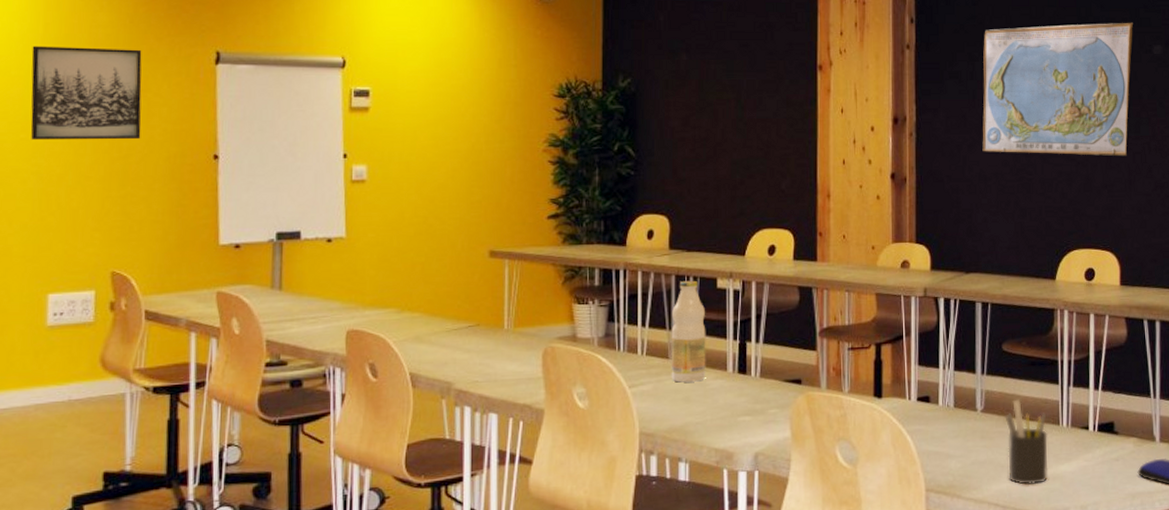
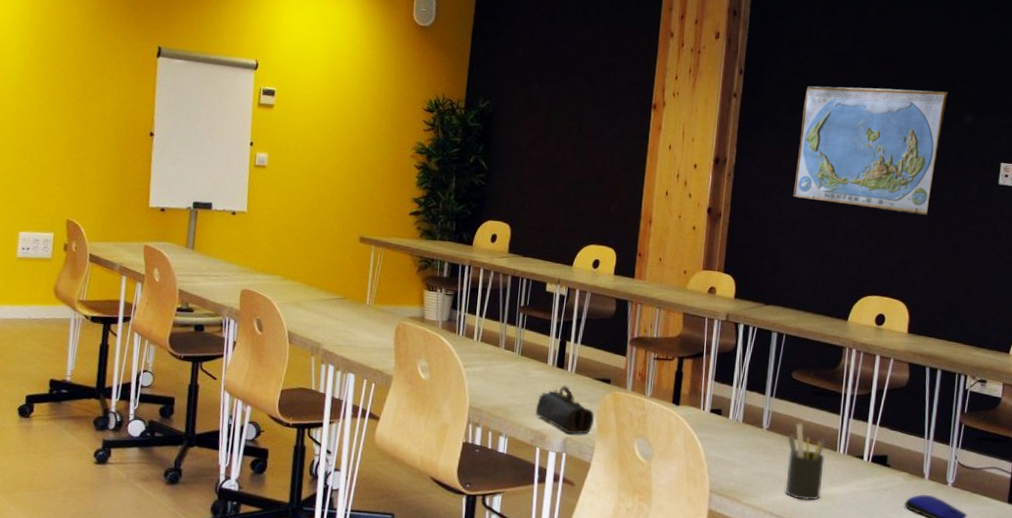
wall art: present [30,46,142,141] -> none [15,29,102,114]
bottle: present [671,280,706,383] -> none [500,281,534,370]
pencil case: none [718,393,788,449] -> present [535,385,595,435]

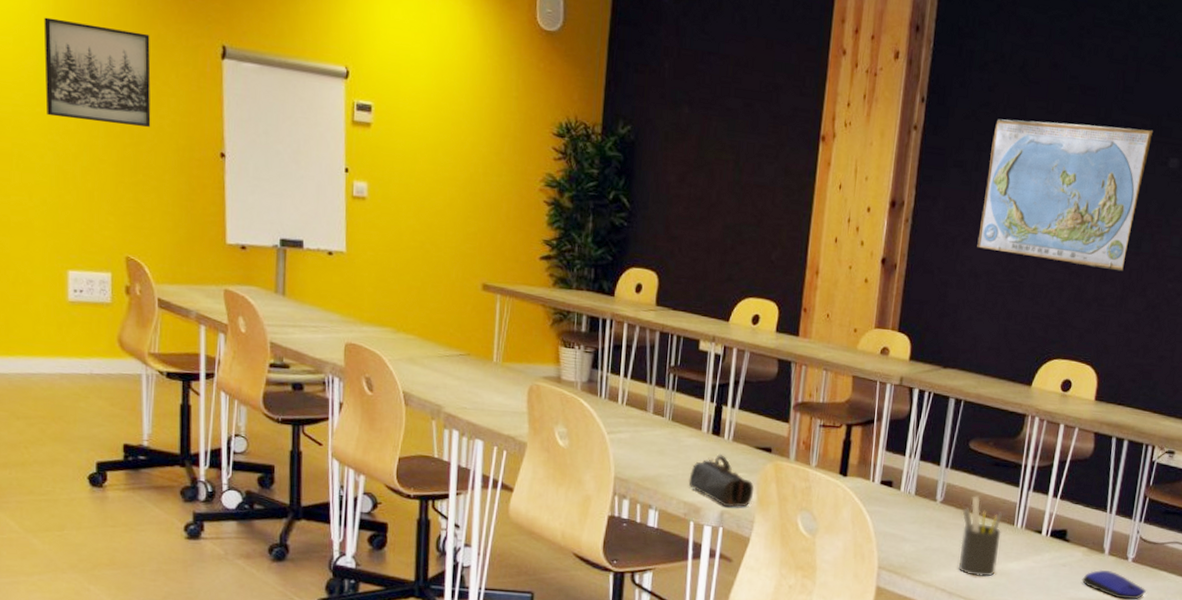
wall art: none [15,29,102,114] -> present [43,17,151,128]

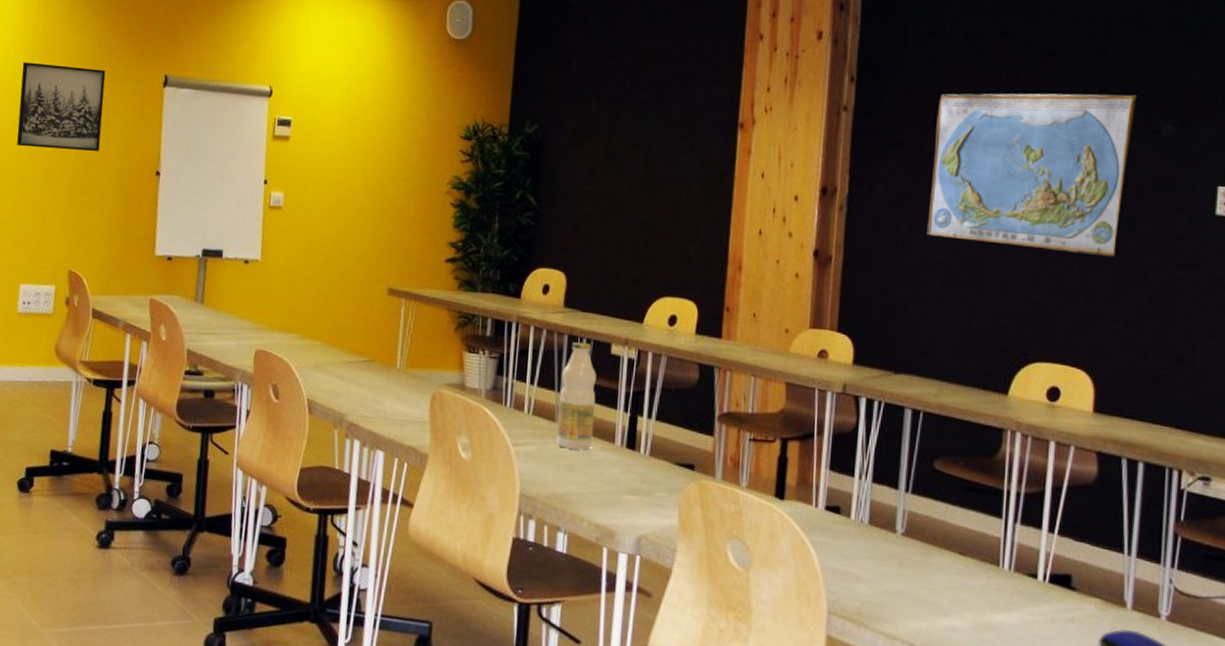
bottle: none [648,338,686,437] -> present [556,342,596,450]
pencil case: present [688,454,755,508] -> none [600,471,676,533]
pen holder: present [958,495,1003,577] -> none [930,527,984,631]

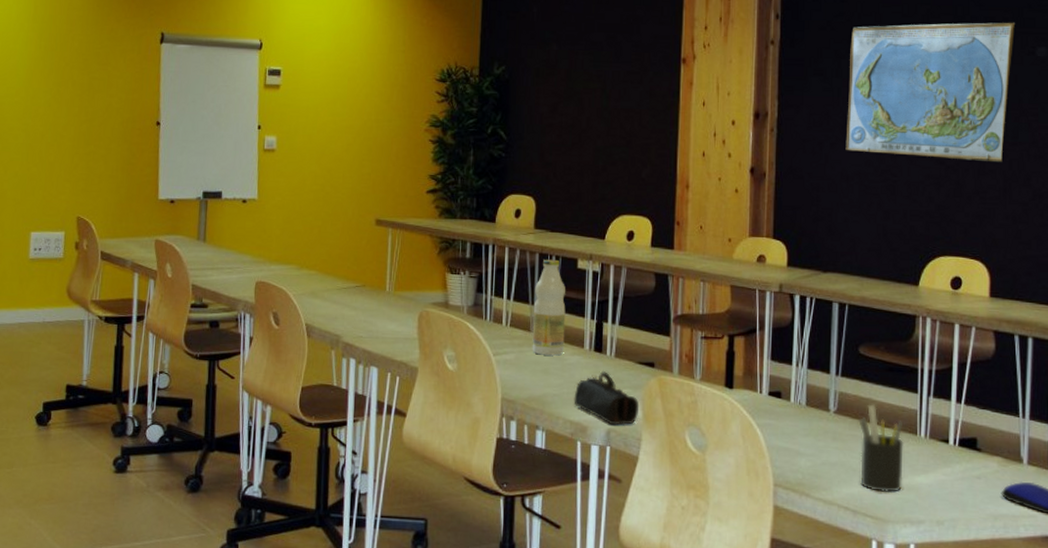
wall art: present [17,62,106,152] -> none [22,24,105,106]
pencil case: none [600,471,676,533] -> present [573,371,640,426]
pen holder: none [930,527,984,631] -> present [858,404,904,492]

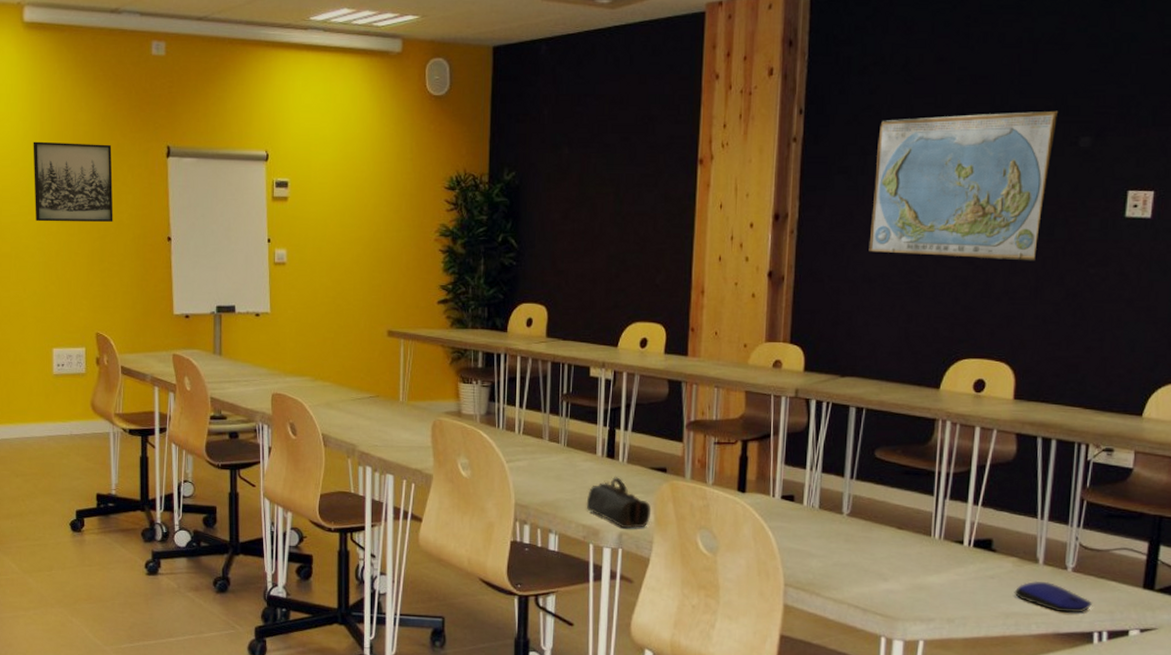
wall art: none [22,24,105,106] -> present [33,141,113,223]
bottle: present [532,259,566,356] -> none [544,367,578,462]
pen holder: present [858,404,904,492] -> none [871,507,918,592]

